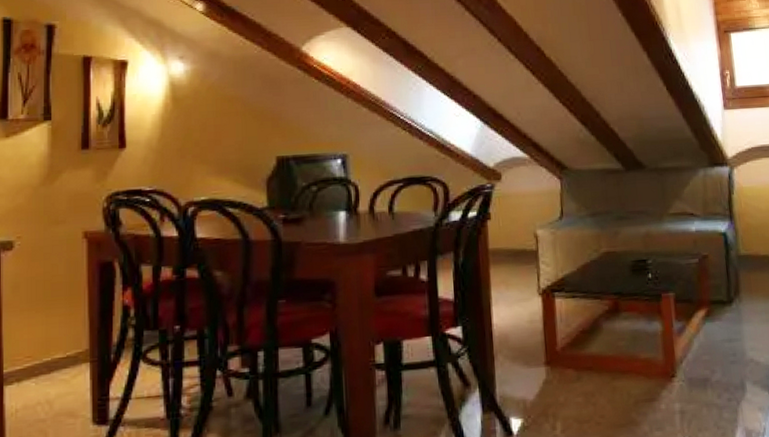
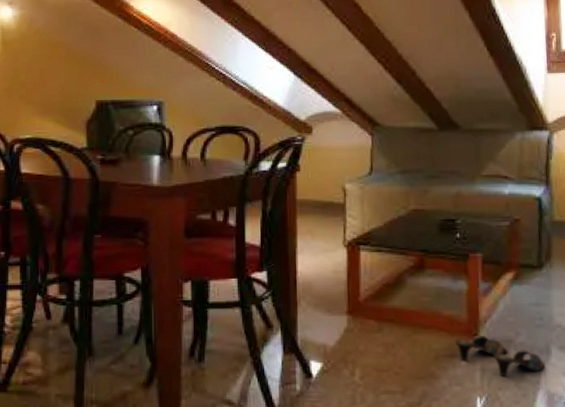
slippers: none [654,375,742,417] -> present [455,335,546,376]

